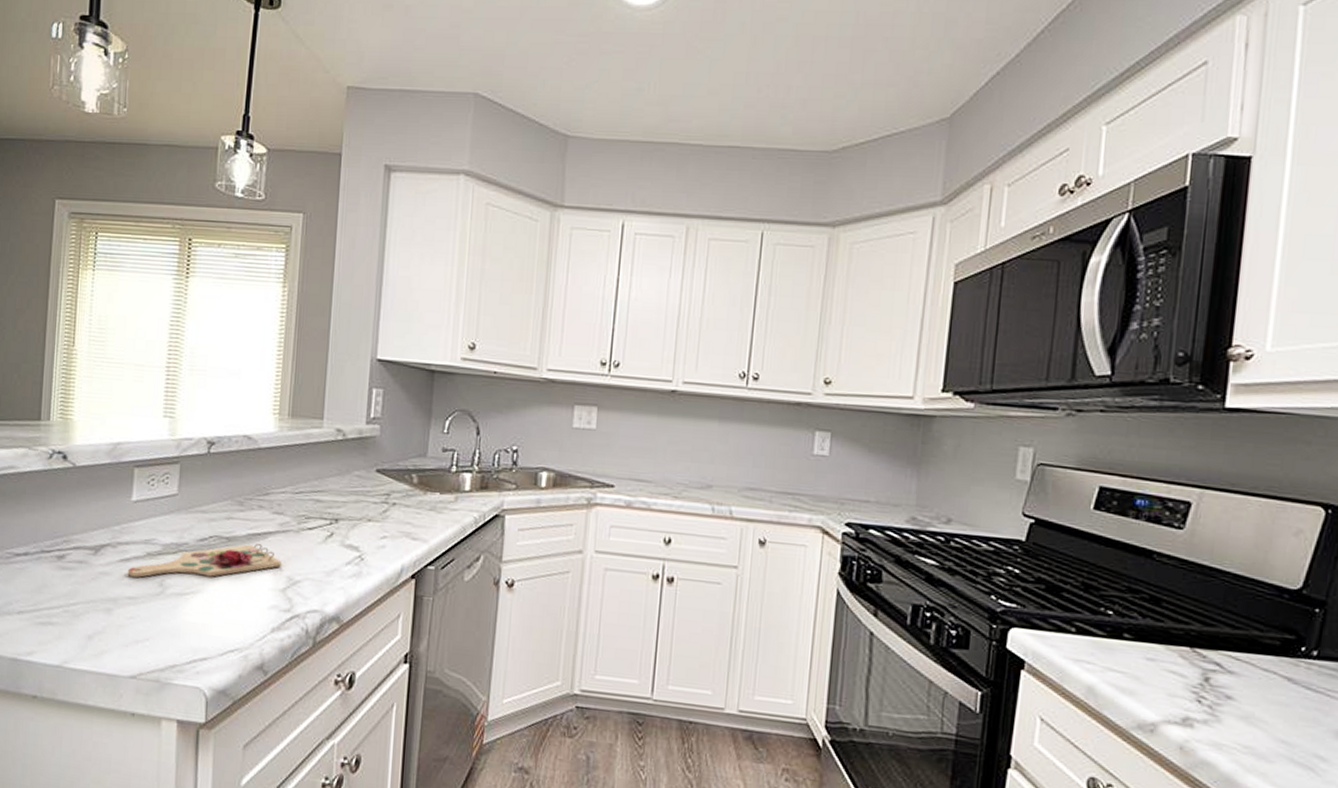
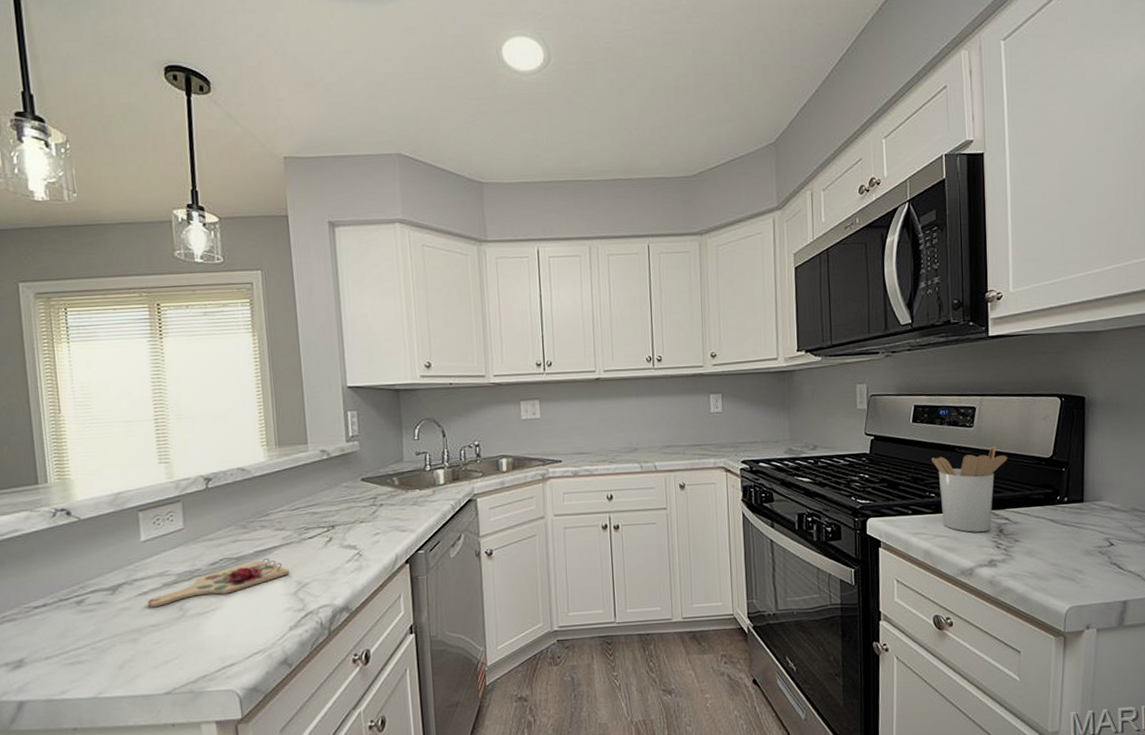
utensil holder: none [1115,559,1231,676] -> present [932,445,1007,532]

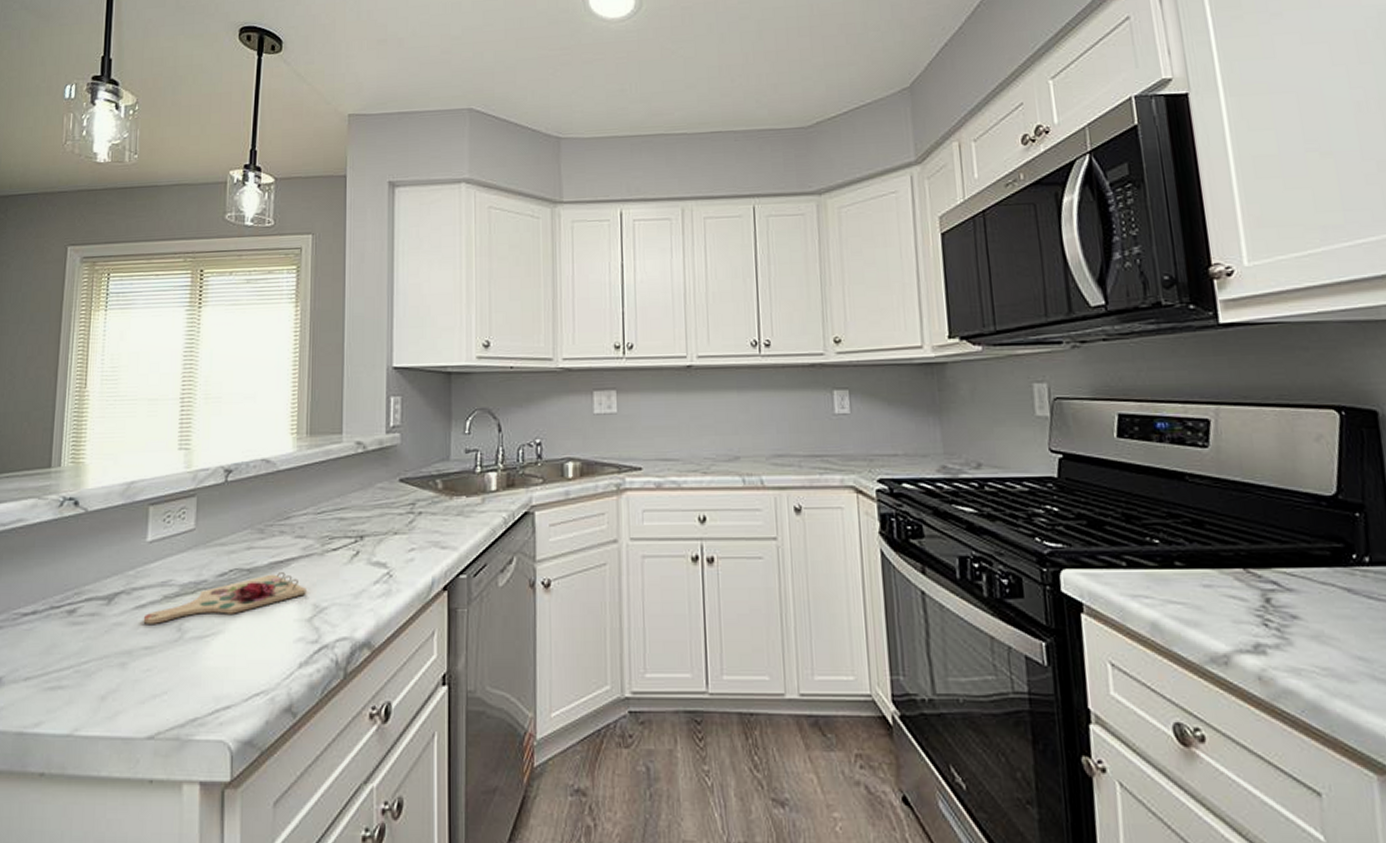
utensil holder: present [932,445,1007,532] -> none [1150,473,1266,600]

